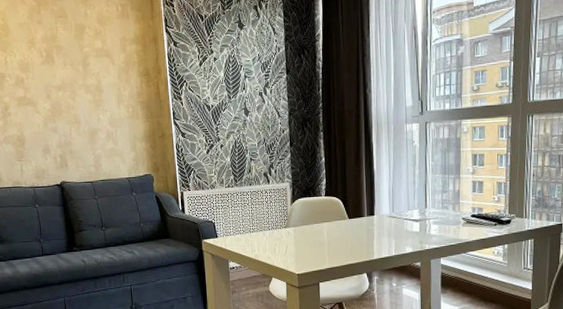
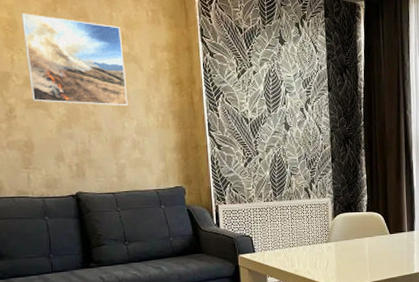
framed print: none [12,17,103,100] -> present [21,13,129,107]

